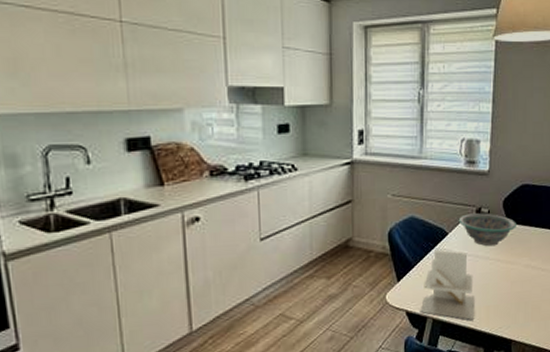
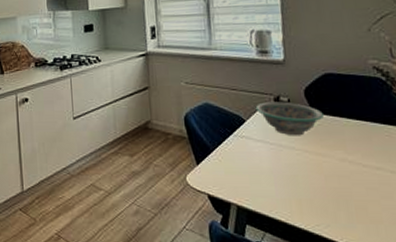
napkin holder: present [420,249,475,320] -> none [222,136,285,212]

